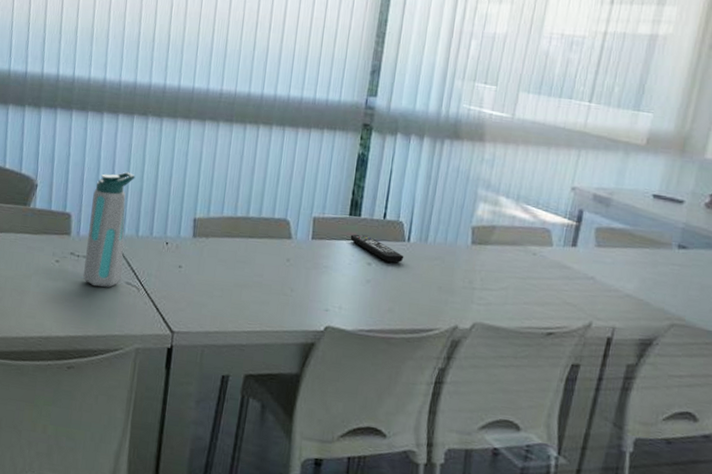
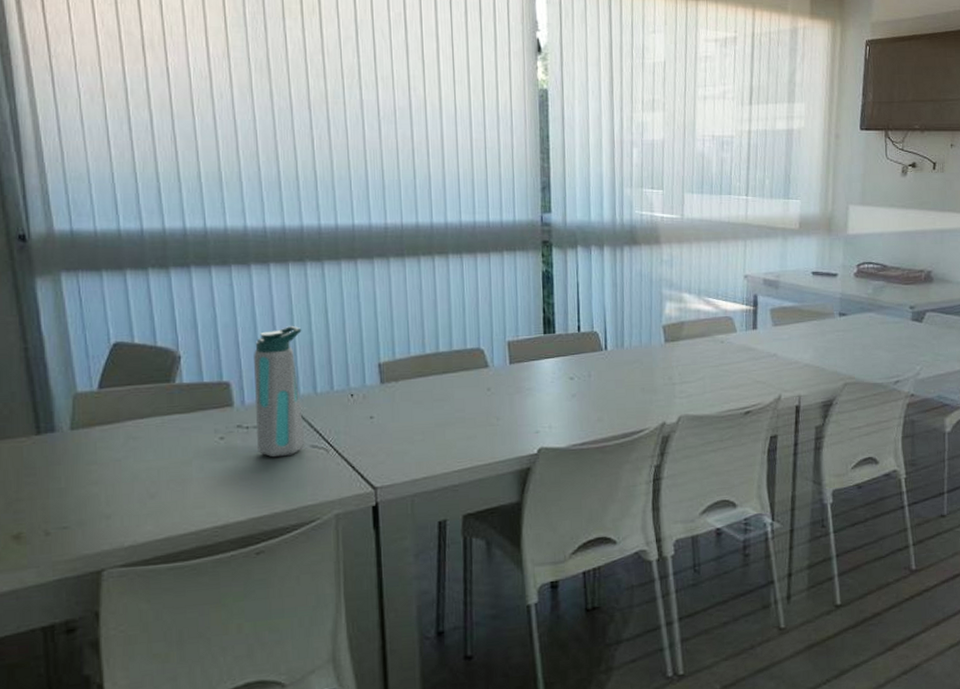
remote control: present [350,234,404,263] -> none [548,350,604,374]

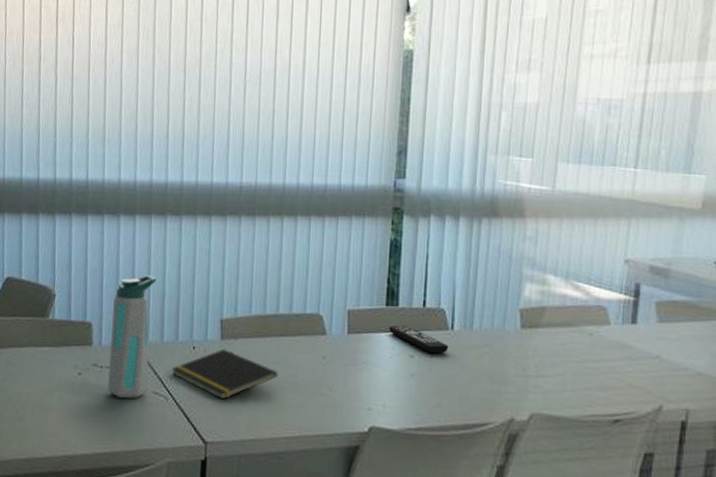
notepad: none [329,392,445,443] -> present [171,349,278,400]
remote control: none [548,350,604,374] -> present [389,325,449,354]

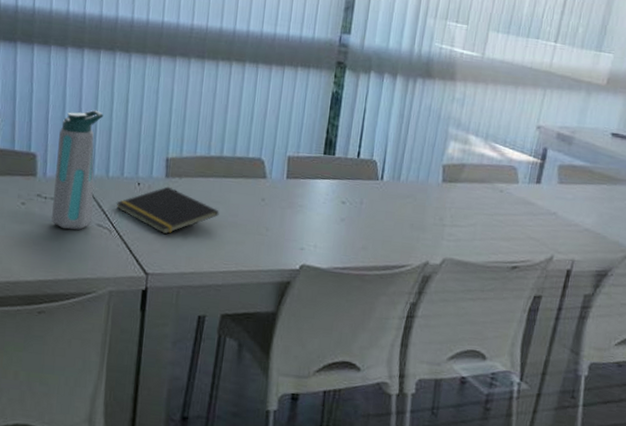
remote control: present [389,325,449,354] -> none [324,173,378,202]

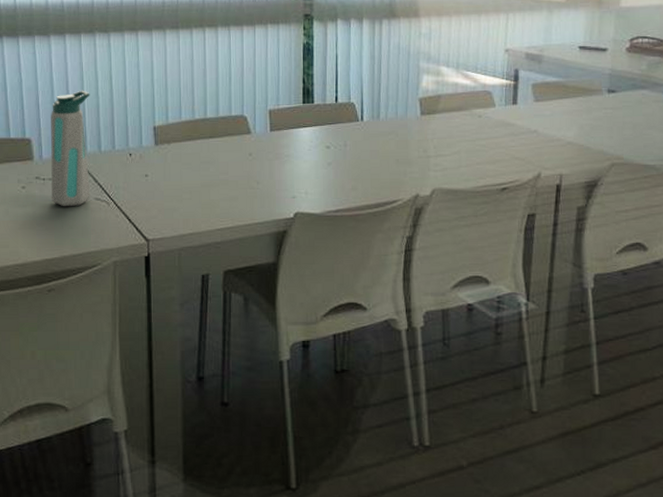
notepad: present [116,186,219,235] -> none [111,153,210,200]

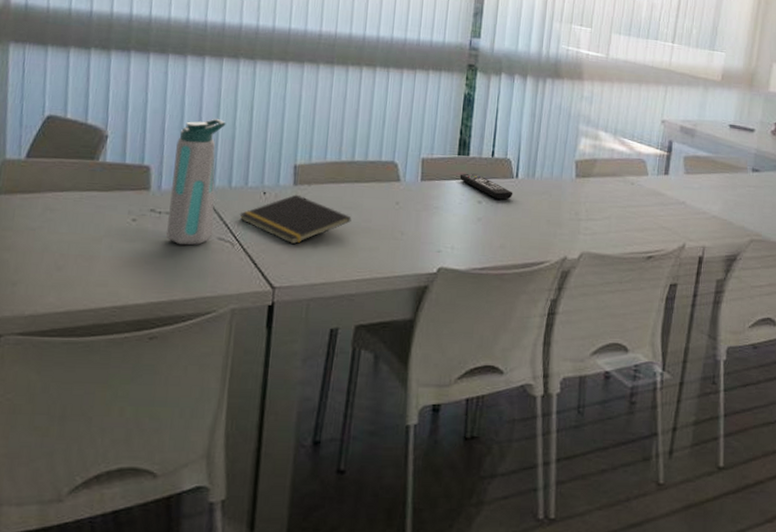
notepad: none [111,153,210,200] -> present [239,194,352,245]
remote control: none [306,120,360,143] -> present [459,173,513,200]

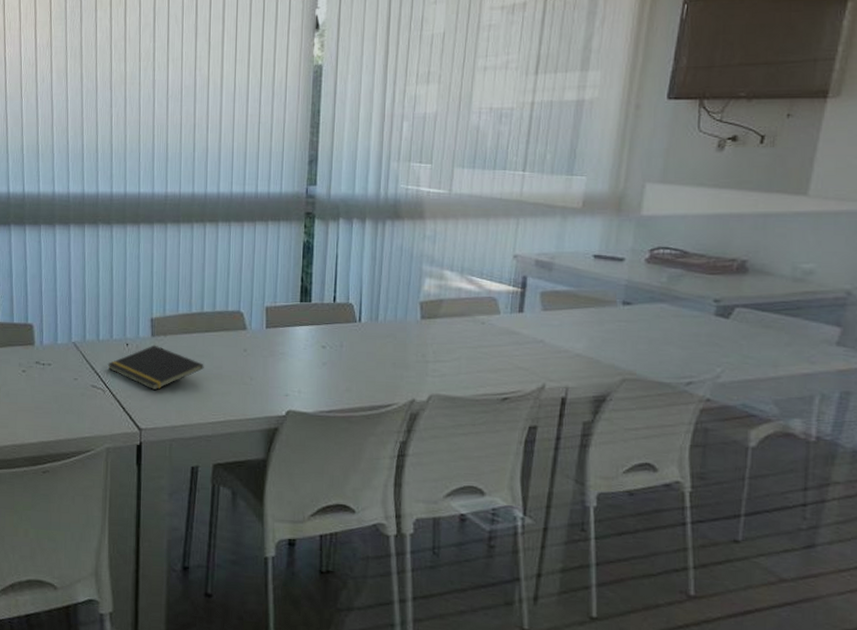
water bottle: present [165,118,226,246] -> none [49,279,91,392]
remote control: present [459,173,513,200] -> none [303,319,357,344]

